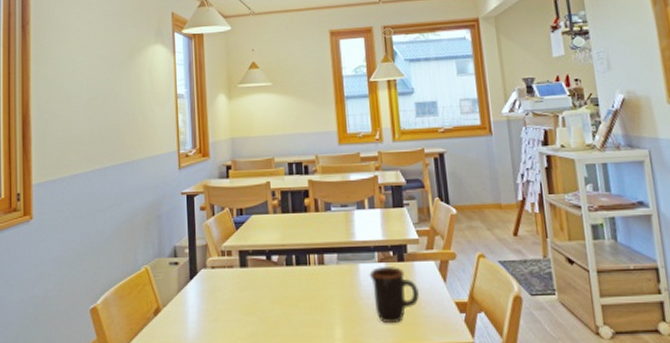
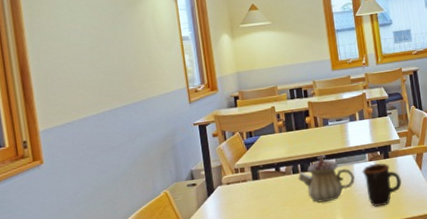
teapot: none [292,246,360,306] -> present [298,154,355,203]

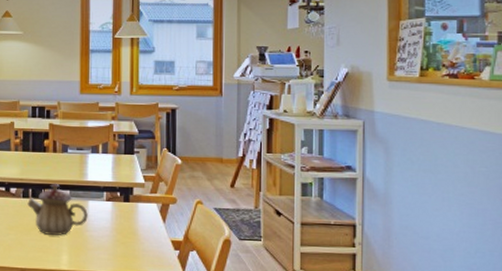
mug: present [362,163,402,208] -> none [97,204,140,255]

